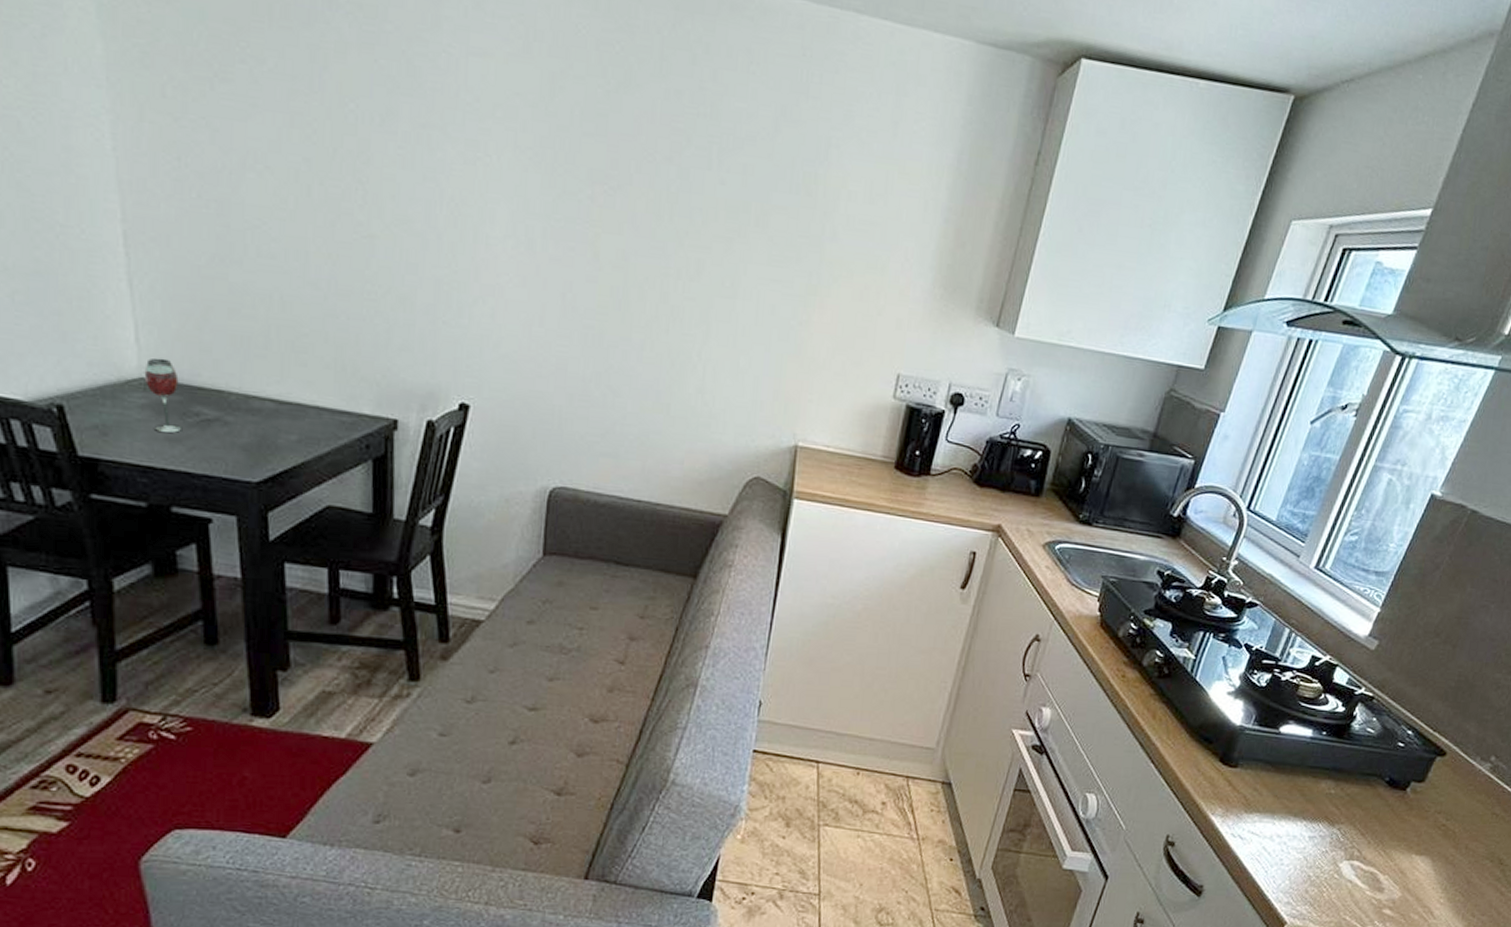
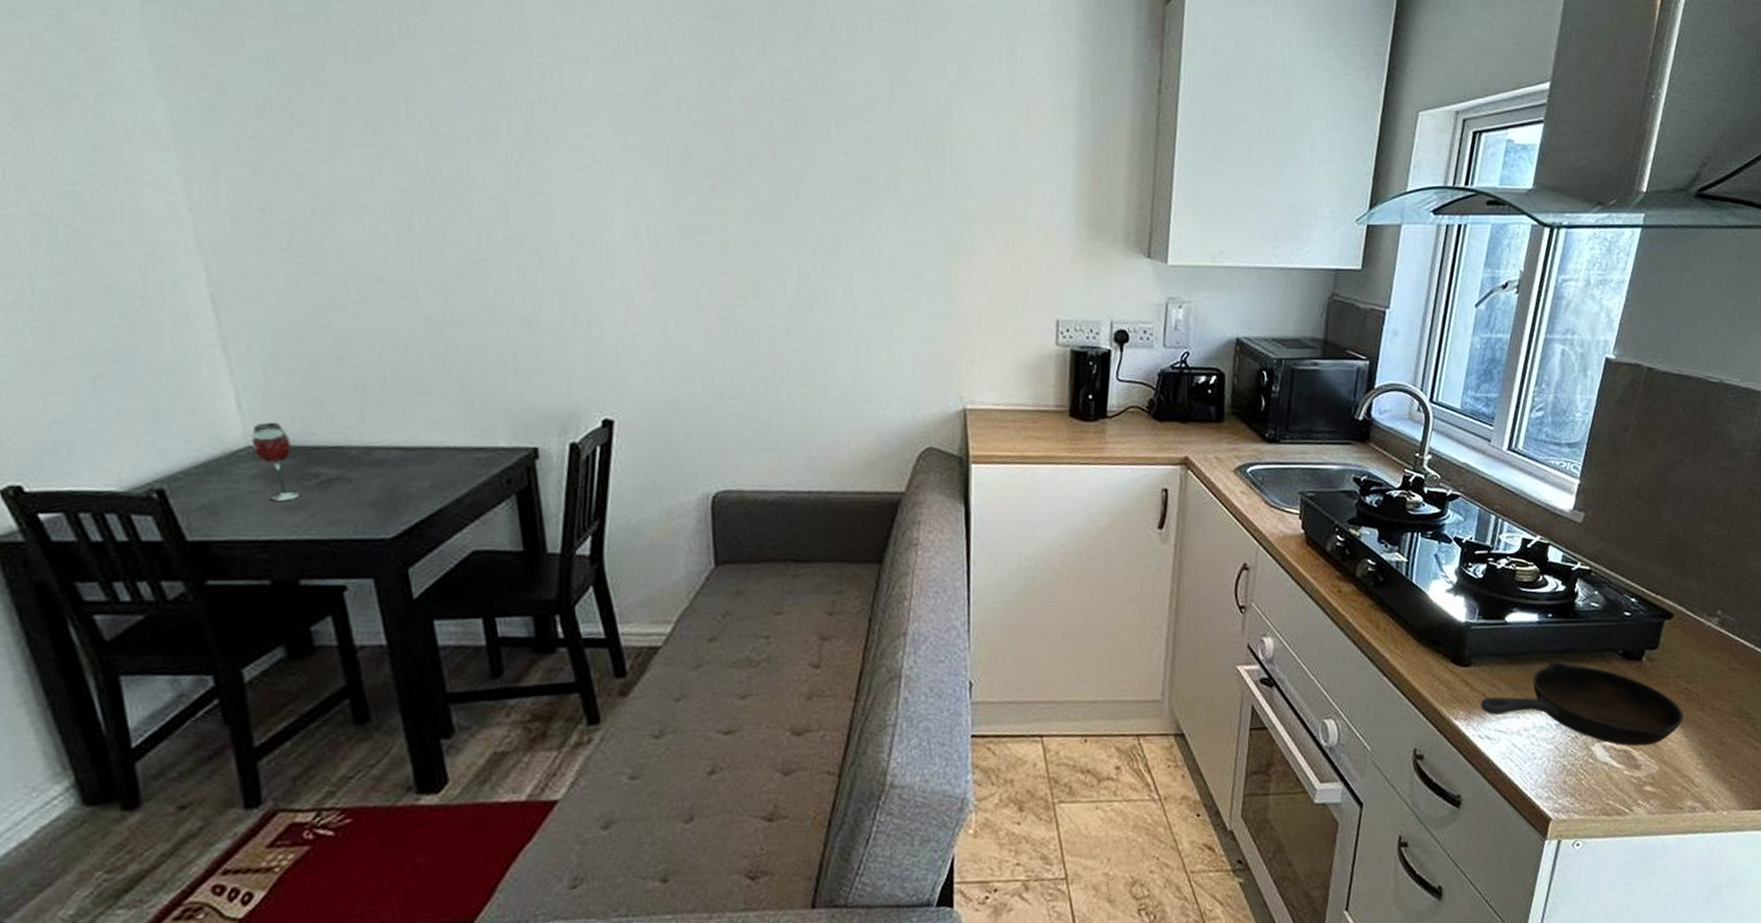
frying pan: none [1239,778,1437,871] -> present [1481,661,1684,746]

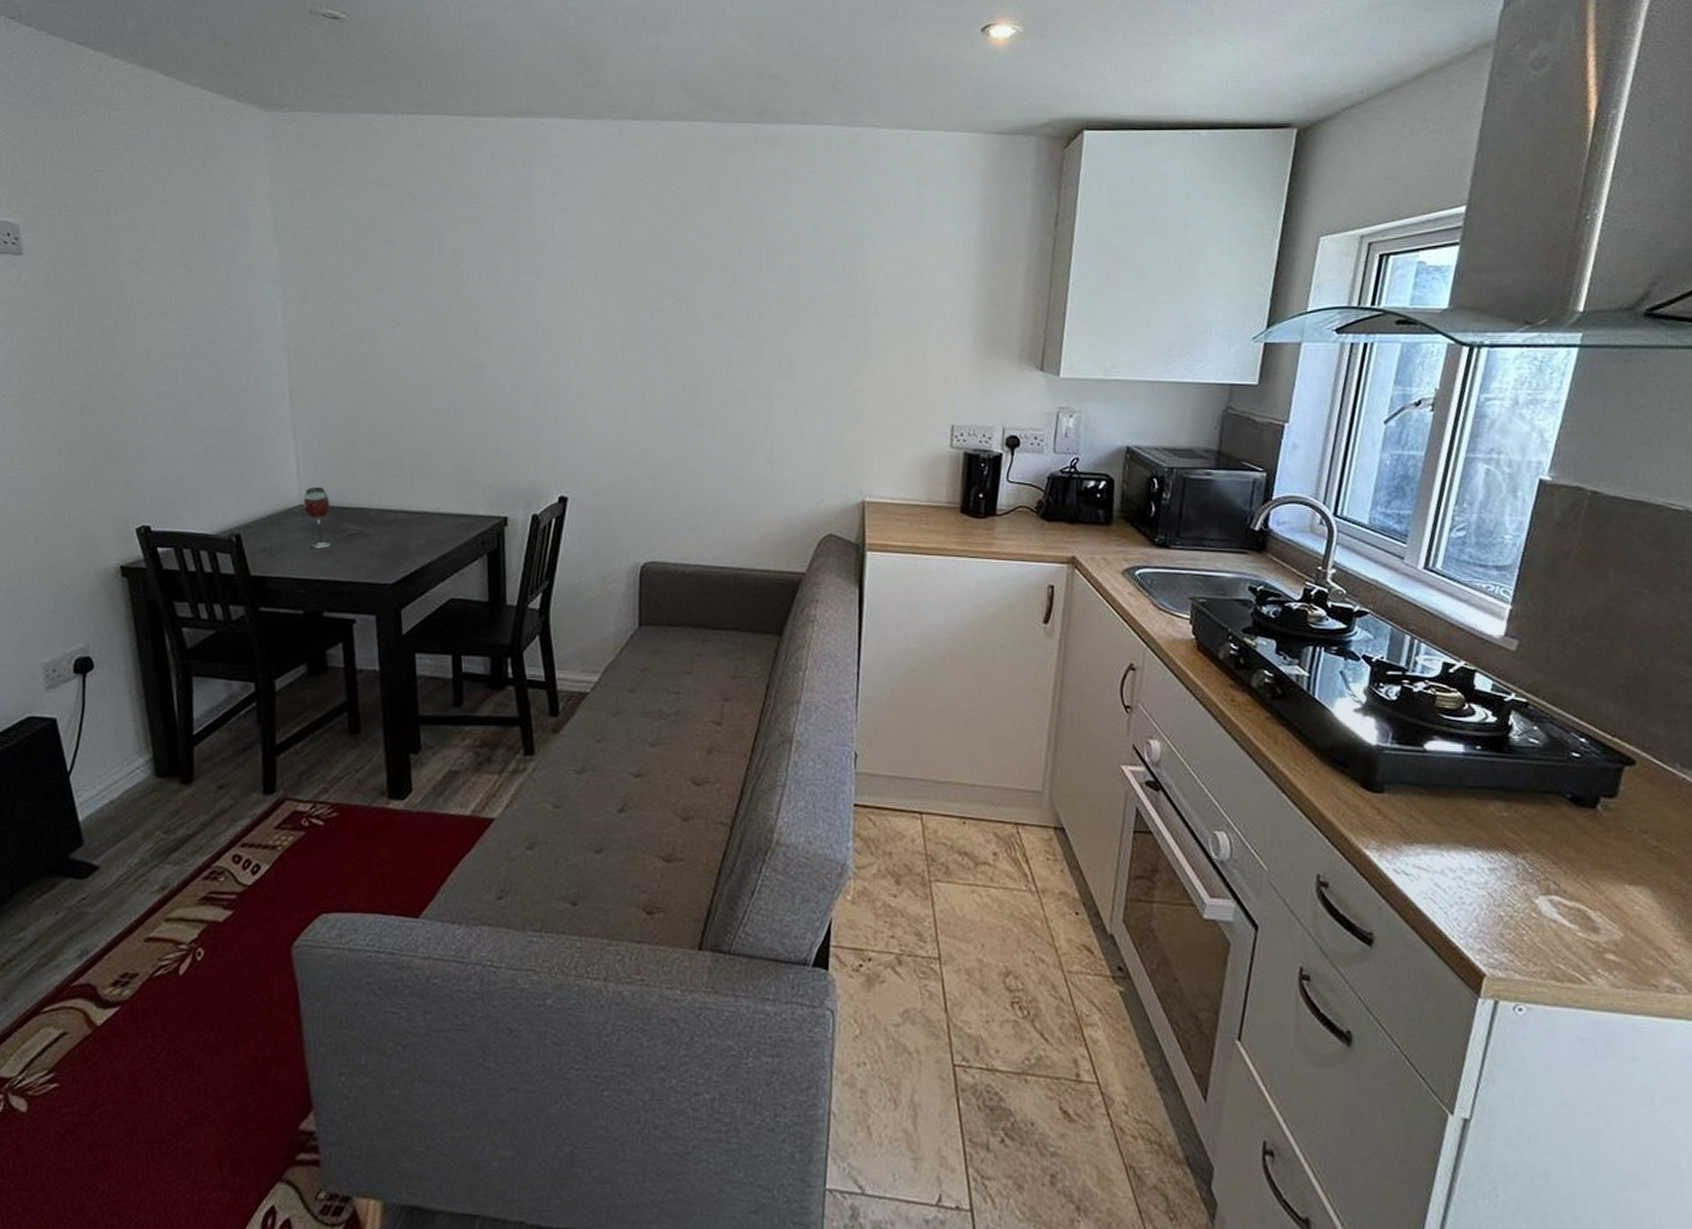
frying pan: present [1481,661,1684,746] -> none [1396,799,1655,906]

